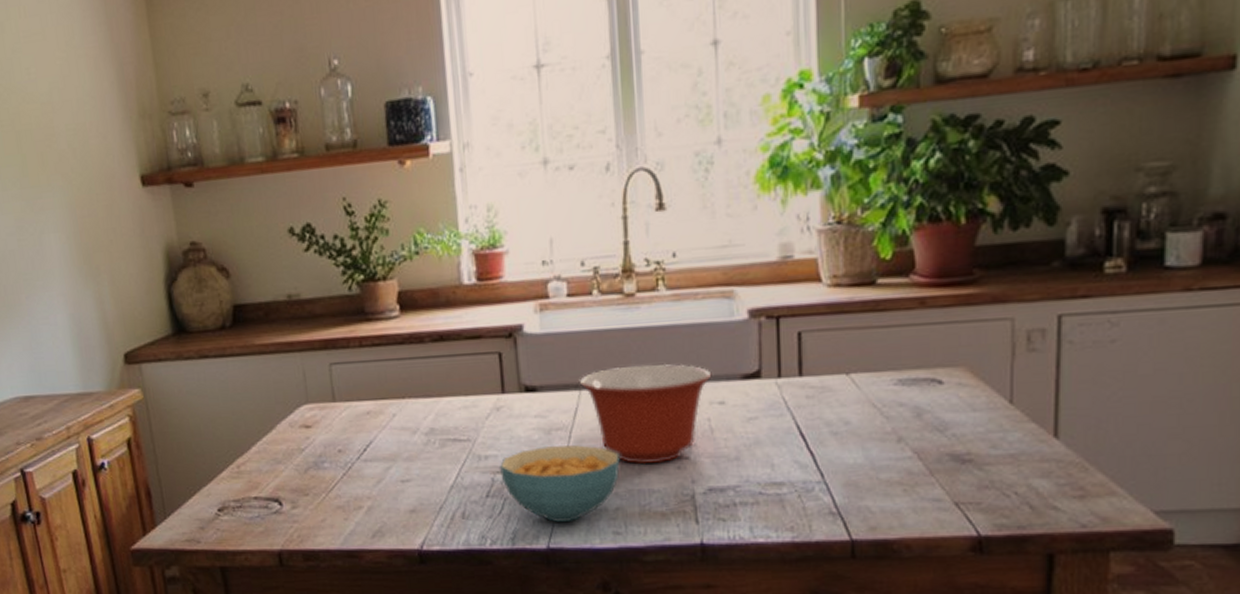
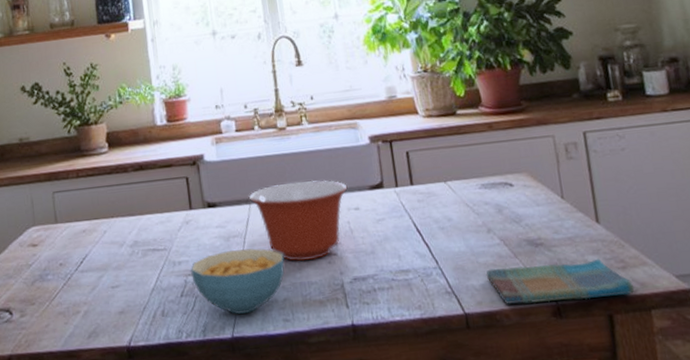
dish towel: none [887,483,1092,534] -> present [486,258,635,304]

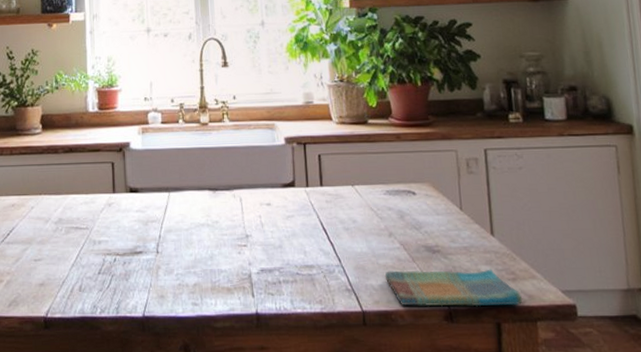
cereal bowl: present [191,248,285,314] -> none [109,234,197,295]
mixing bowl: present [248,180,348,262] -> none [168,174,262,250]

